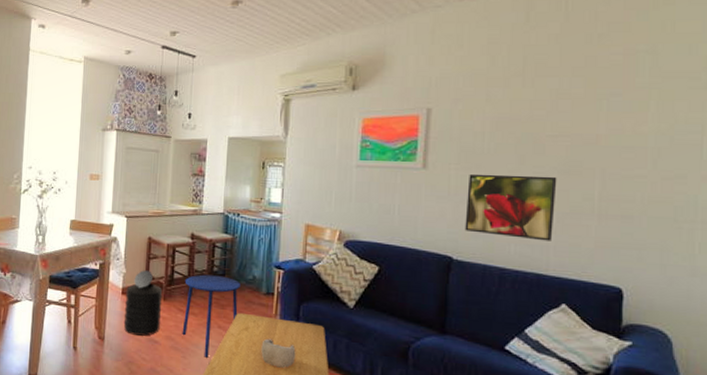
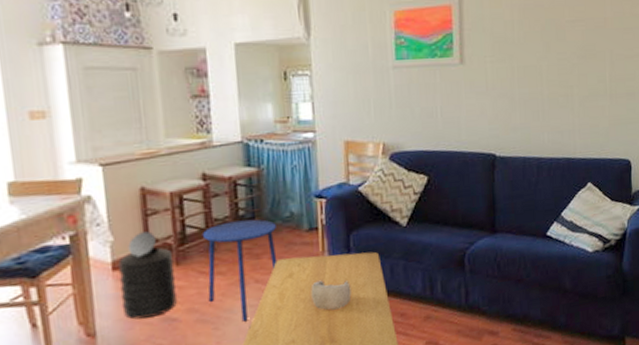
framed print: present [465,173,557,241] -> none [503,61,577,126]

